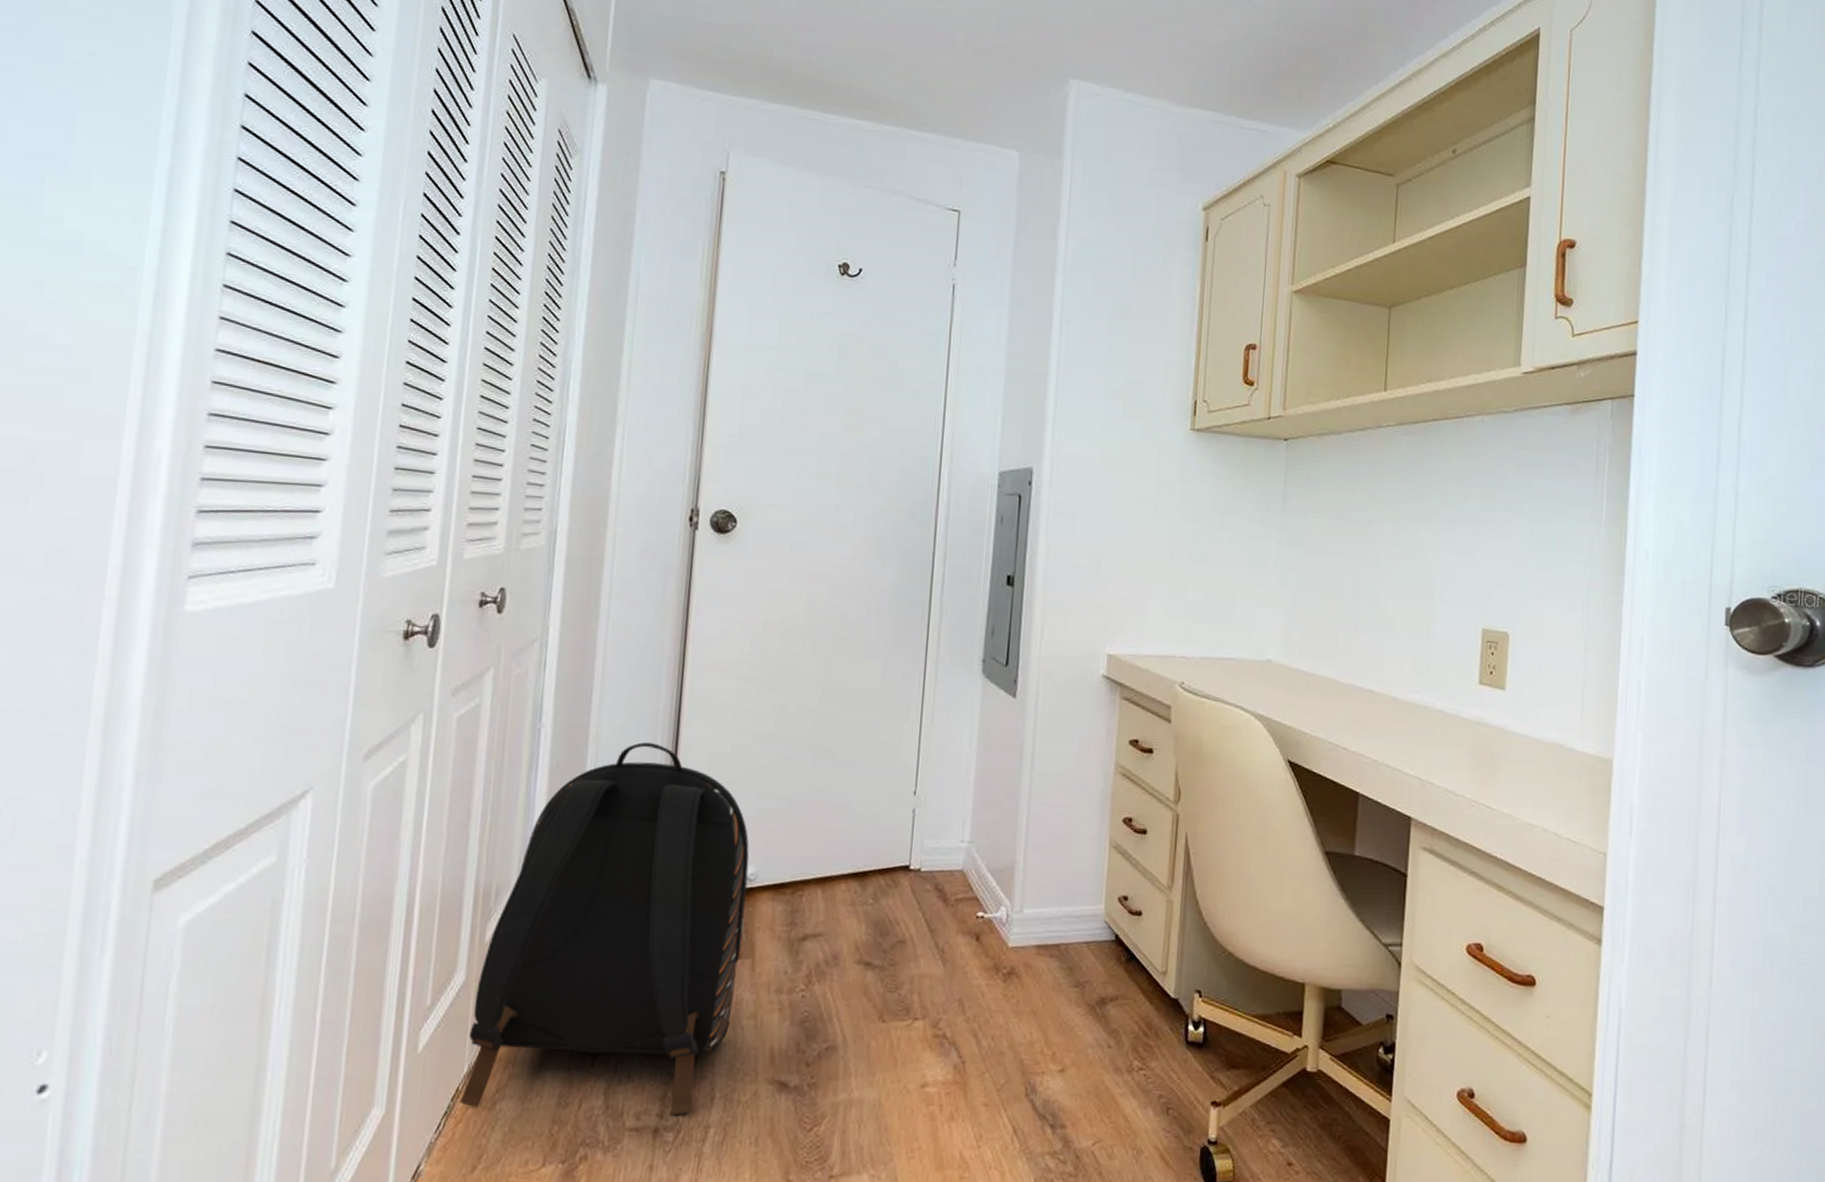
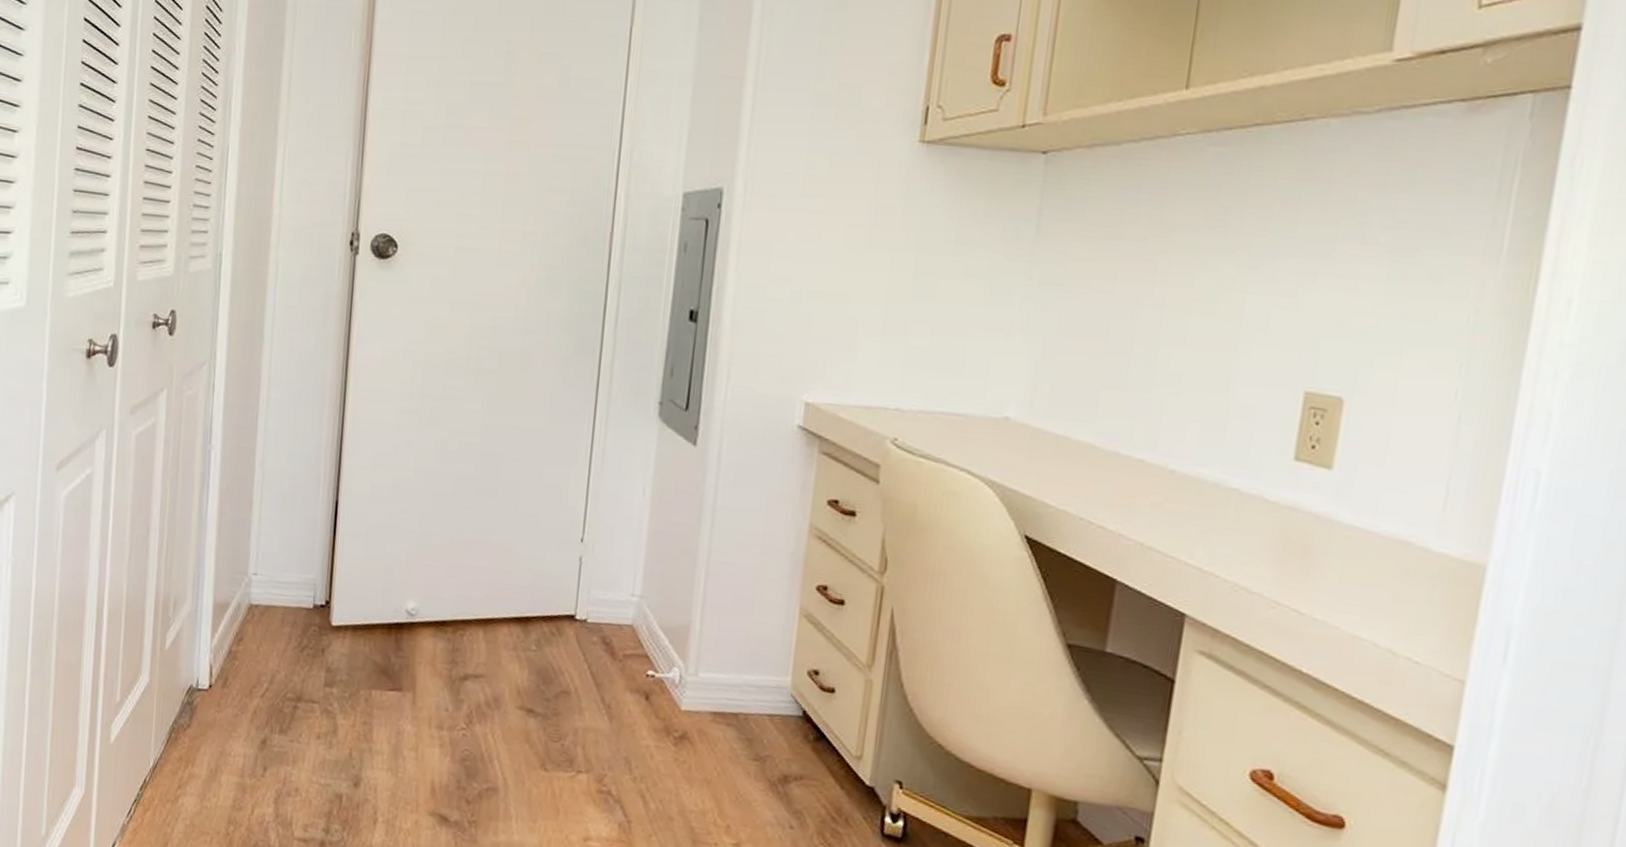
backpack: present [460,742,749,1115] -> none [147,469,411,833]

